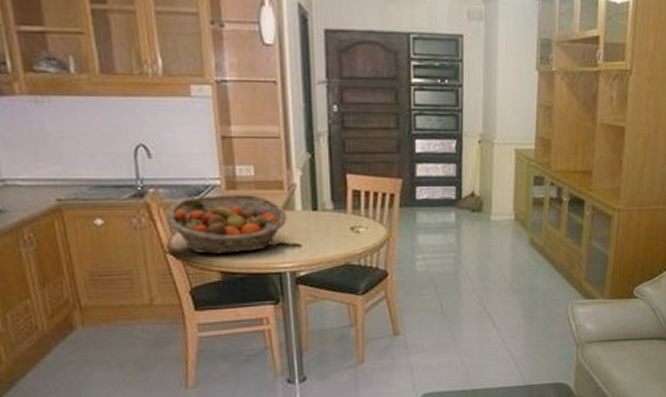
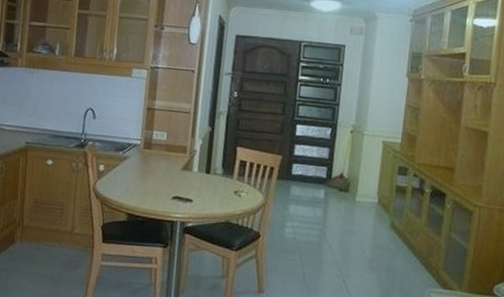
fruit basket: present [167,193,287,255] -> none [97,151,186,200]

